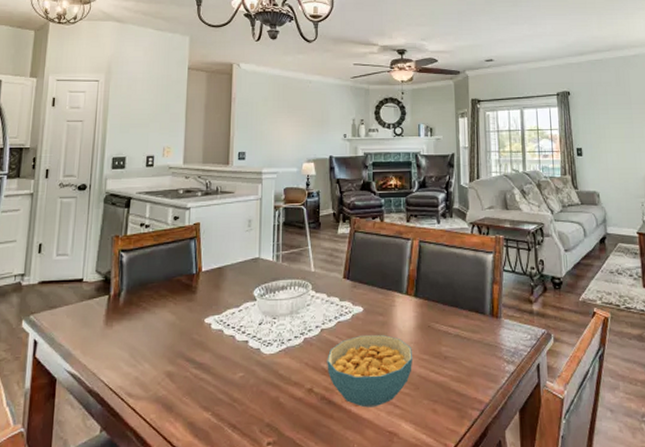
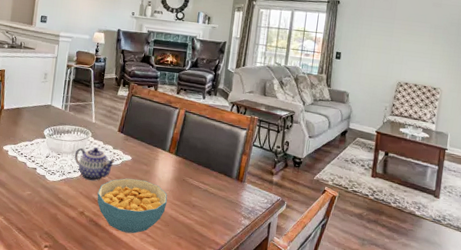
teapot: none [293,302,344,347] -> present [74,147,115,182]

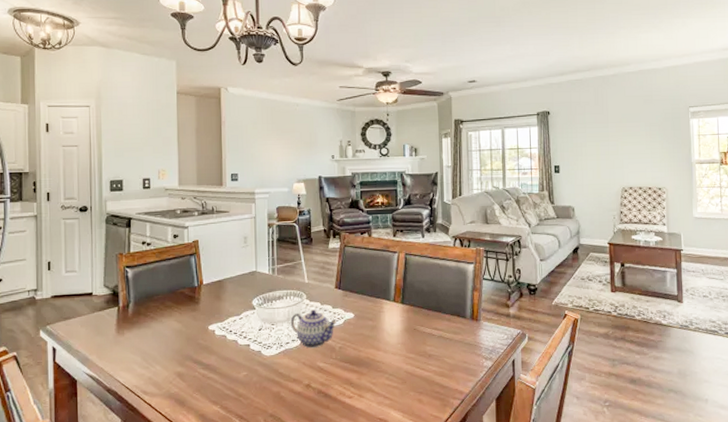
cereal bowl: present [97,178,168,234] -> none [322,336,401,399]

